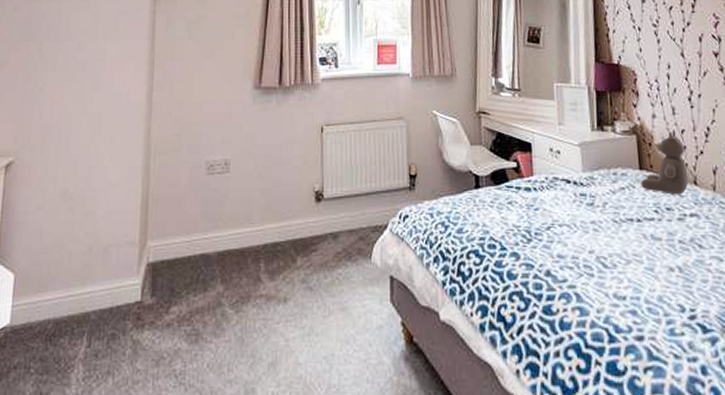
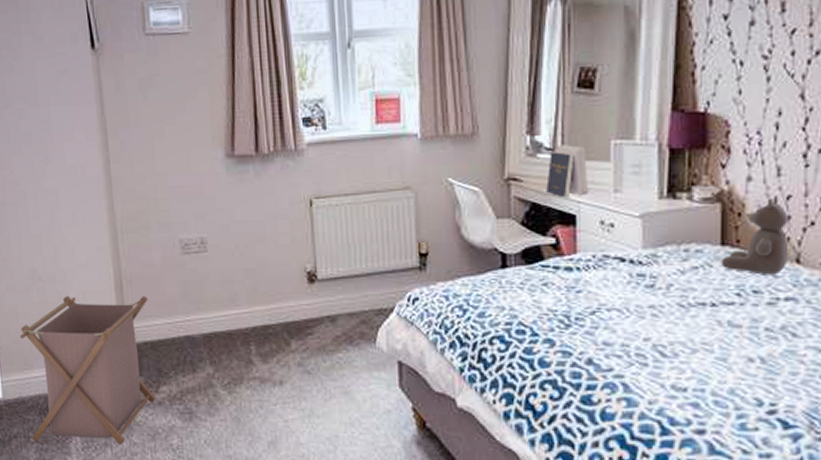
laundry basket: none [33,214,171,373] -> present [19,295,156,445]
books: none [508,86,540,128] -> present [546,145,589,197]

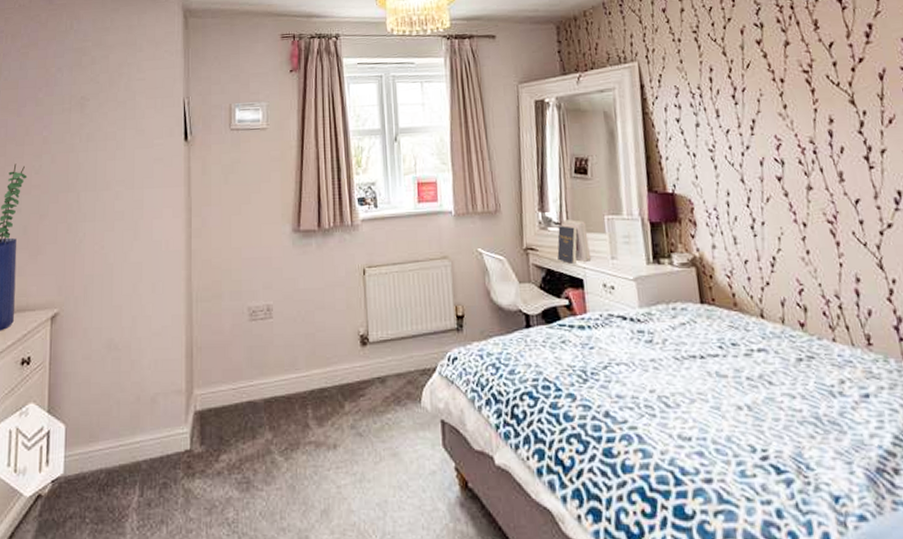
laundry basket: present [19,295,156,445] -> none [88,362,216,522]
teddy bear: present [721,196,789,275] -> none [702,261,755,329]

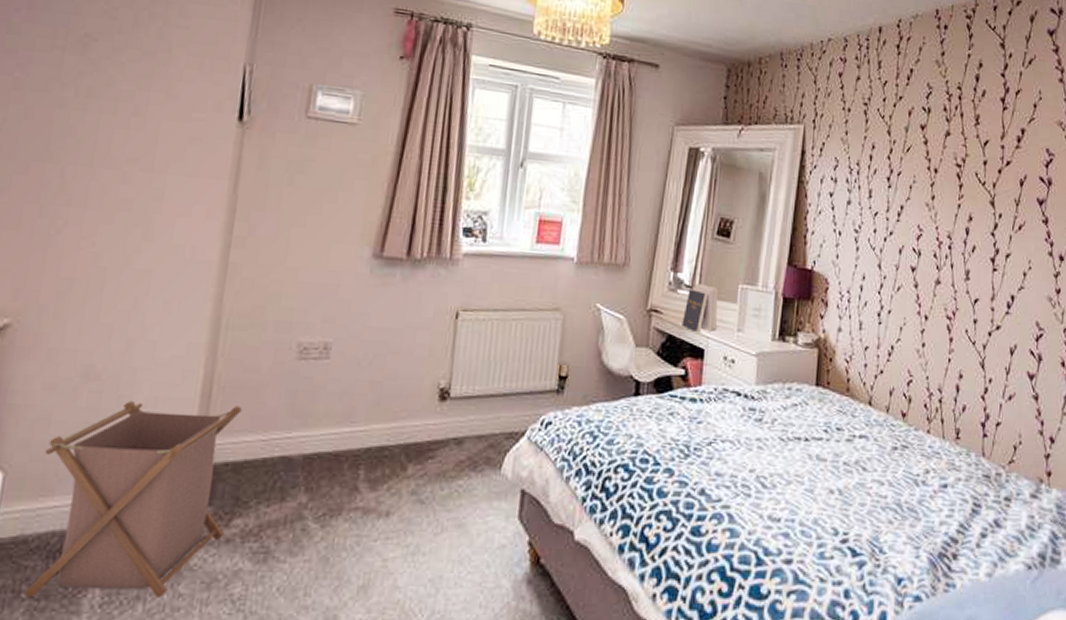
laundry basket: none [88,362,216,522] -> present [24,400,243,598]

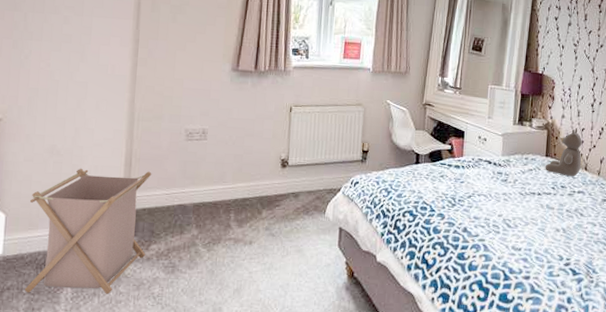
books: present [682,284,718,332] -> none [448,85,474,119]
teddy bear: none [814,346,865,415] -> present [545,128,582,177]

